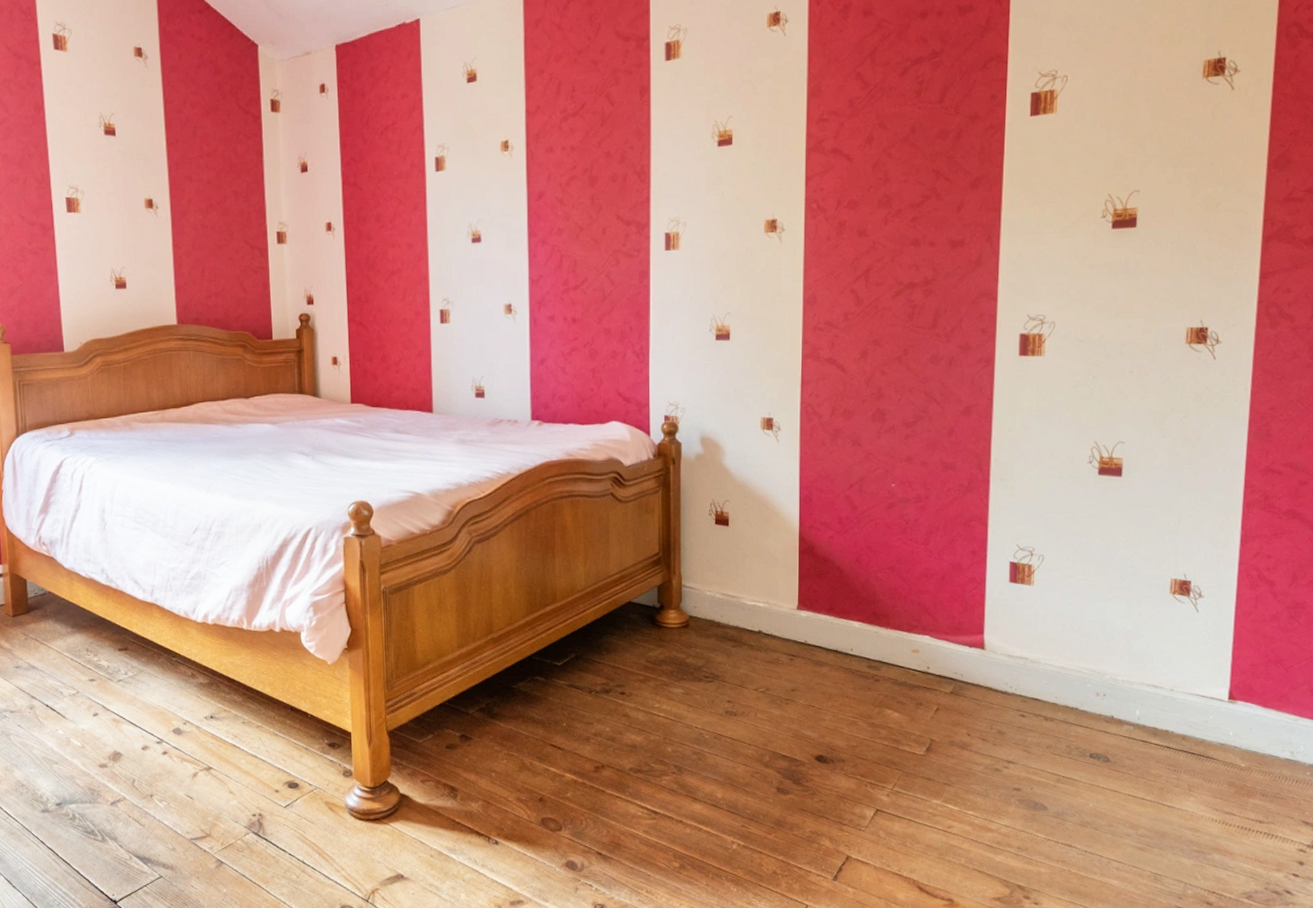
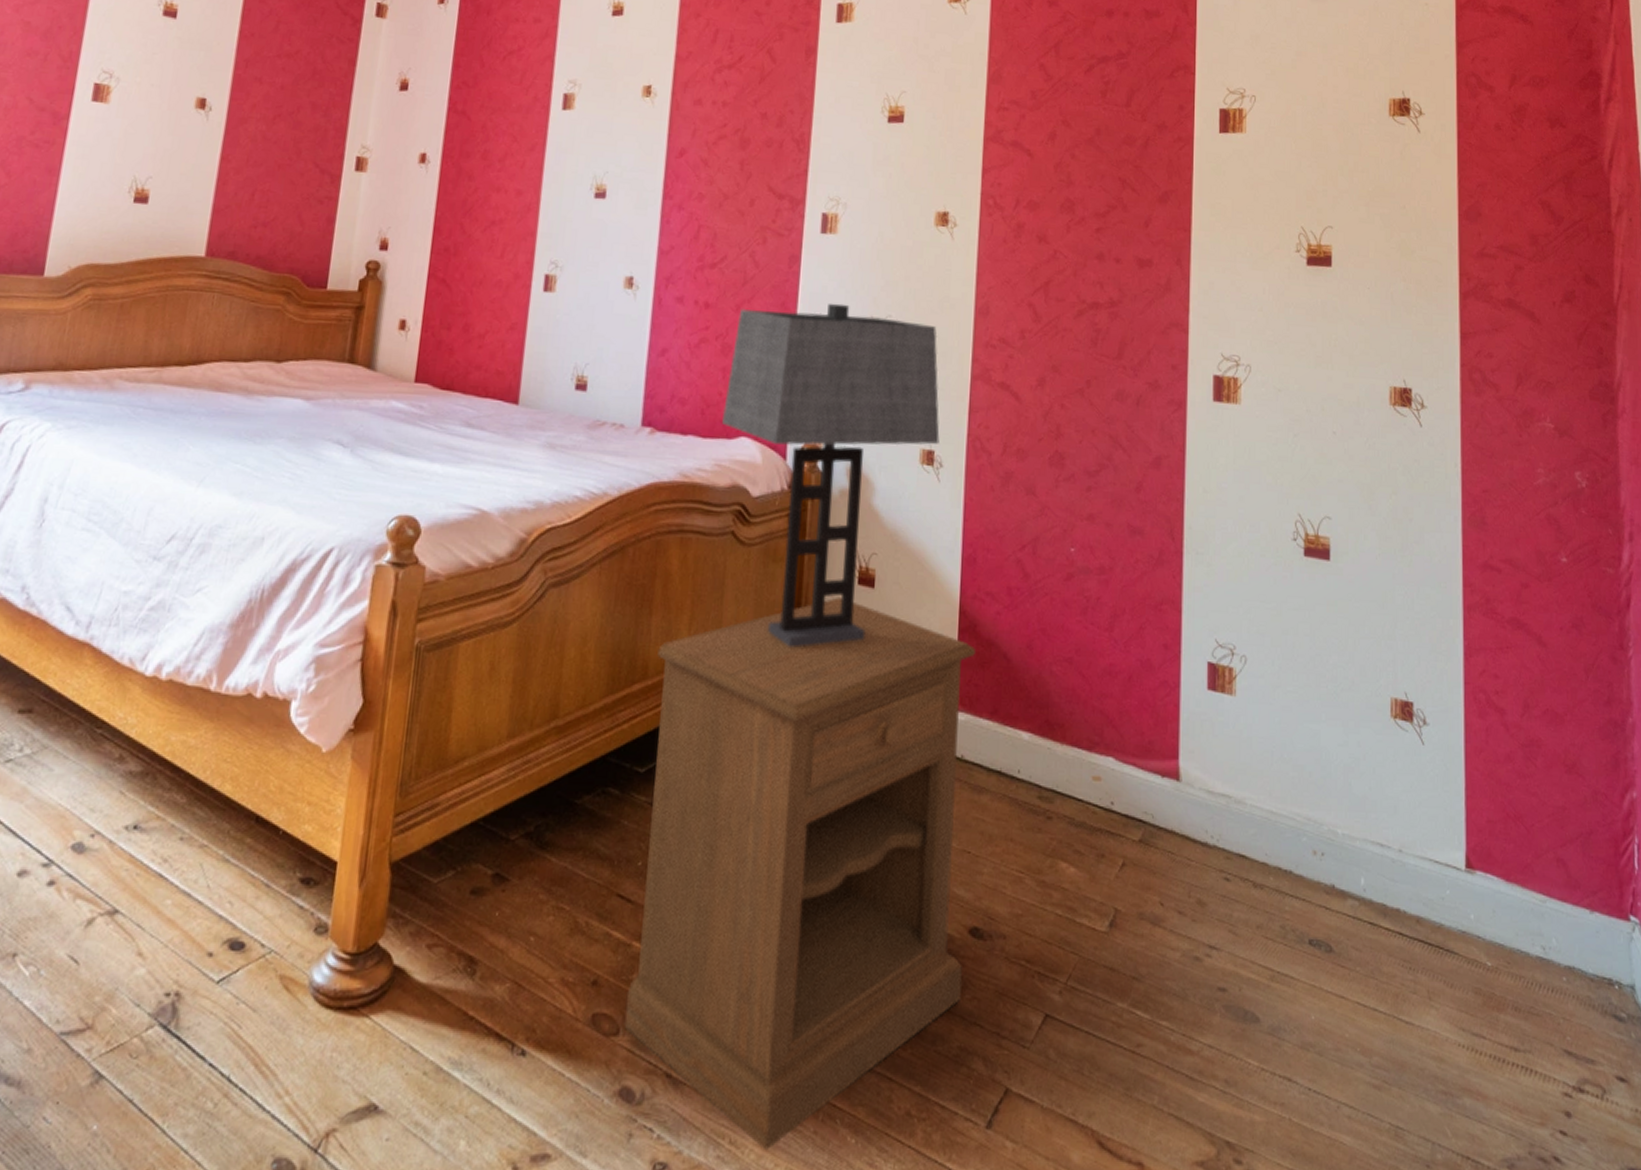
nightstand: none [562,534,815,897] -> present [624,597,977,1151]
table lamp: none [595,307,777,573] -> present [721,303,940,648]

